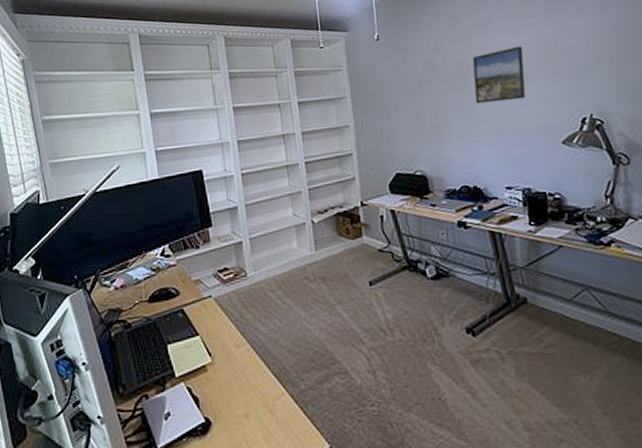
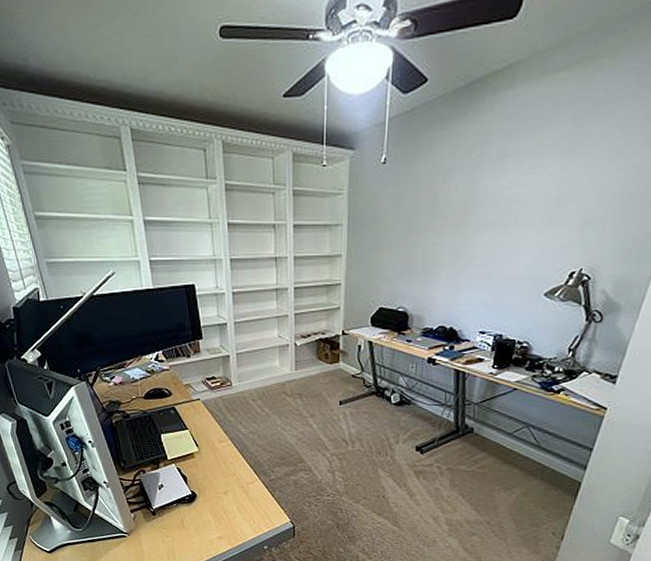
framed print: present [472,45,526,104] -> none [471,186,533,246]

